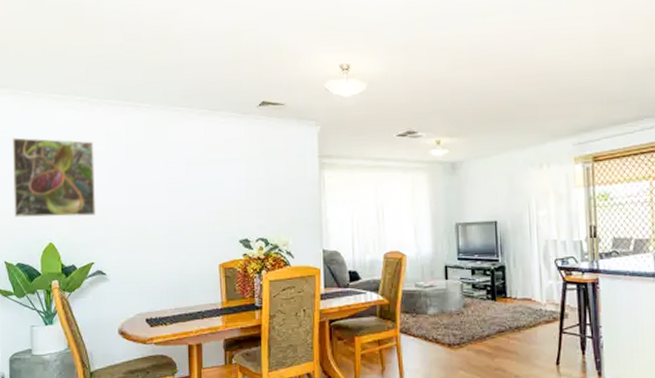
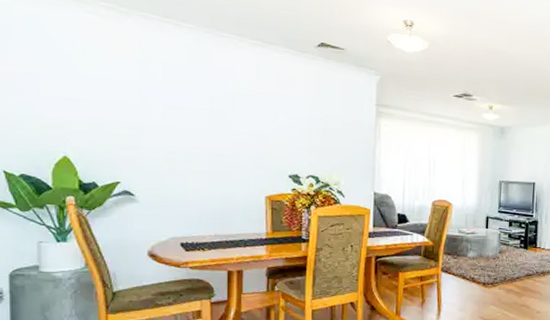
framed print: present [12,137,95,218] -> none [14,35,124,133]

